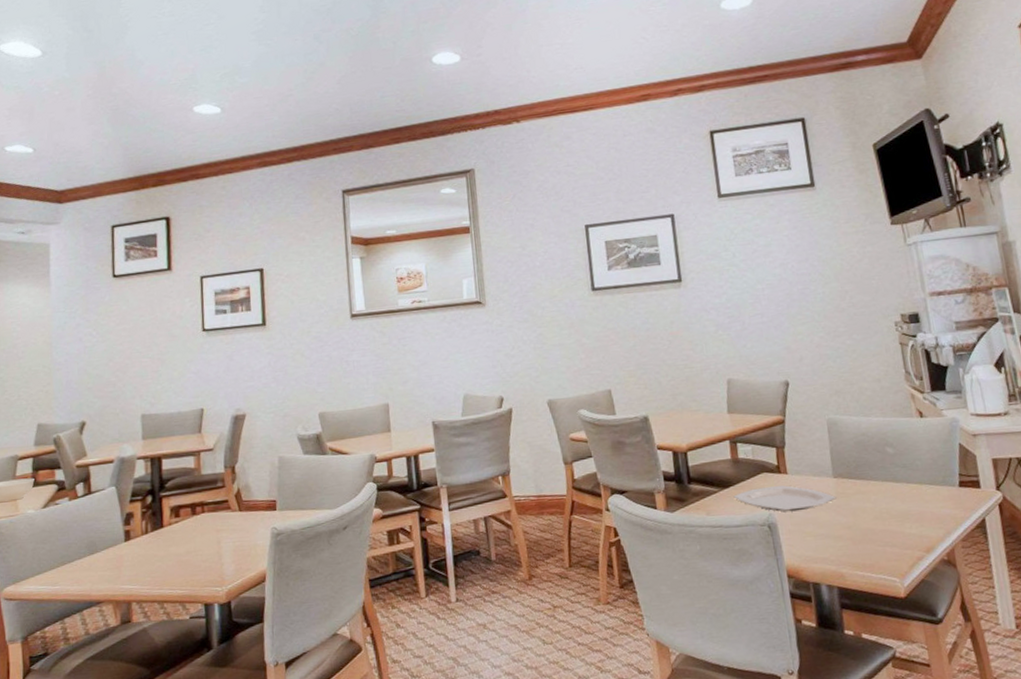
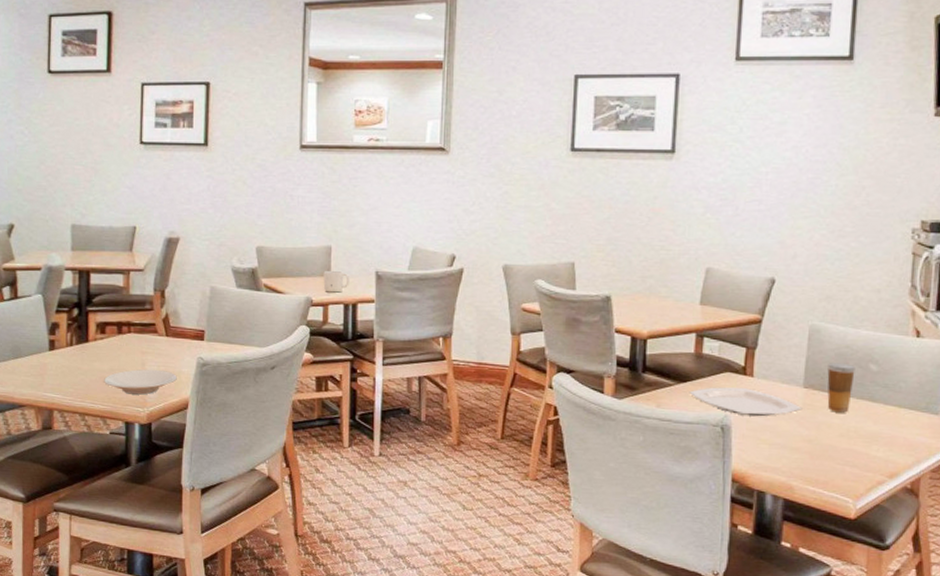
saucer: none [180,545,253,575] -> present [103,369,177,395]
mug: none [383,425,409,448] -> present [323,270,349,293]
beverage cup: none [850,450,878,497] -> present [827,363,855,413]

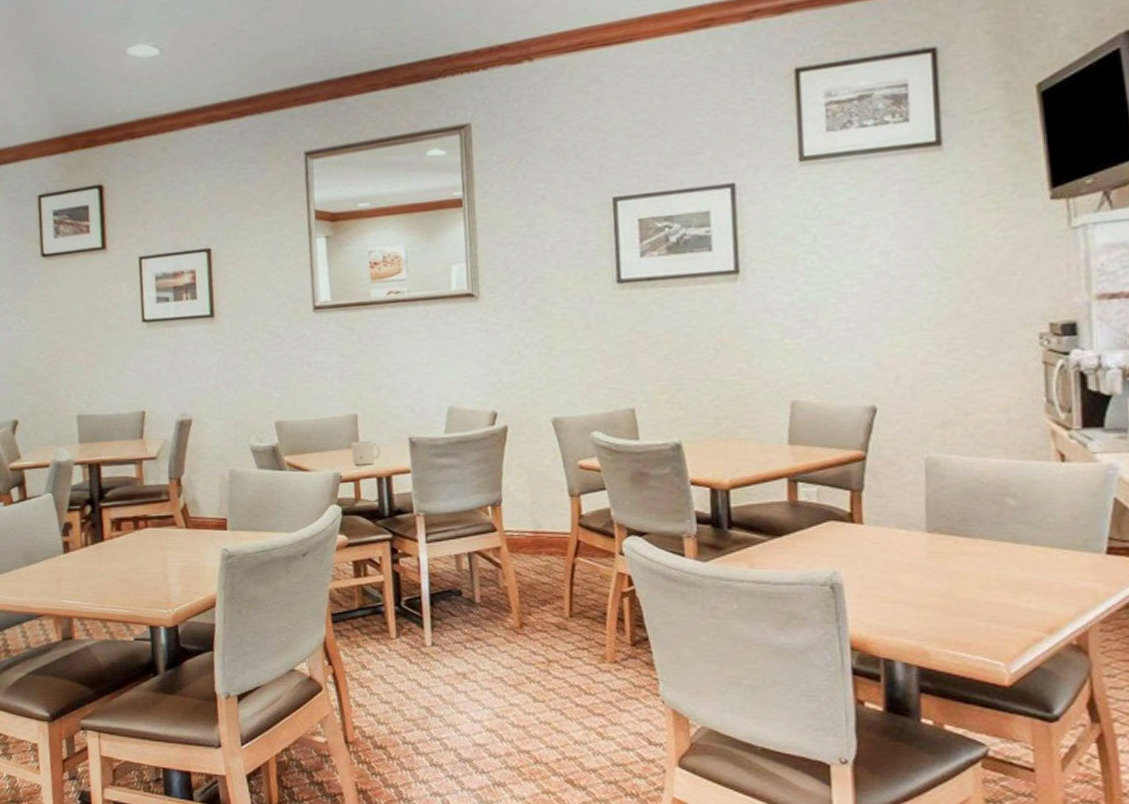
saucer: present [103,369,177,395] -> none [122,565,201,595]
plate: present [689,387,802,417] -> none [786,538,928,571]
beverage cup: present [827,363,855,413] -> none [953,500,989,559]

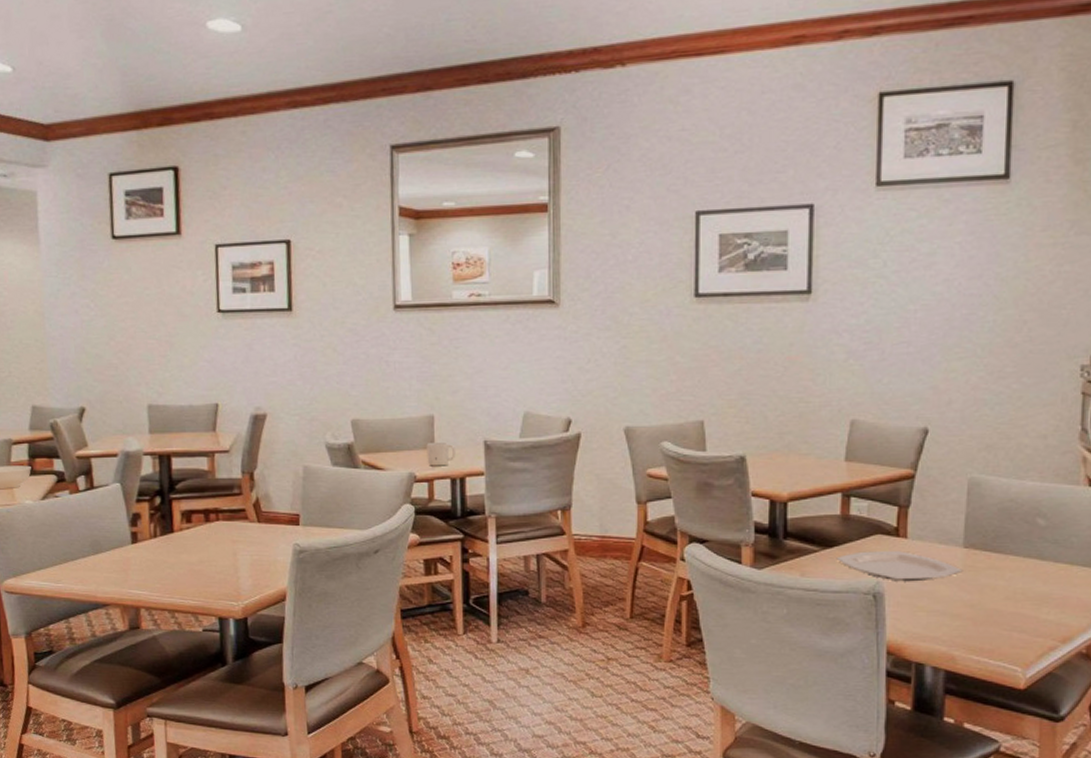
plate: none [786,538,928,571] -> present [836,551,963,582]

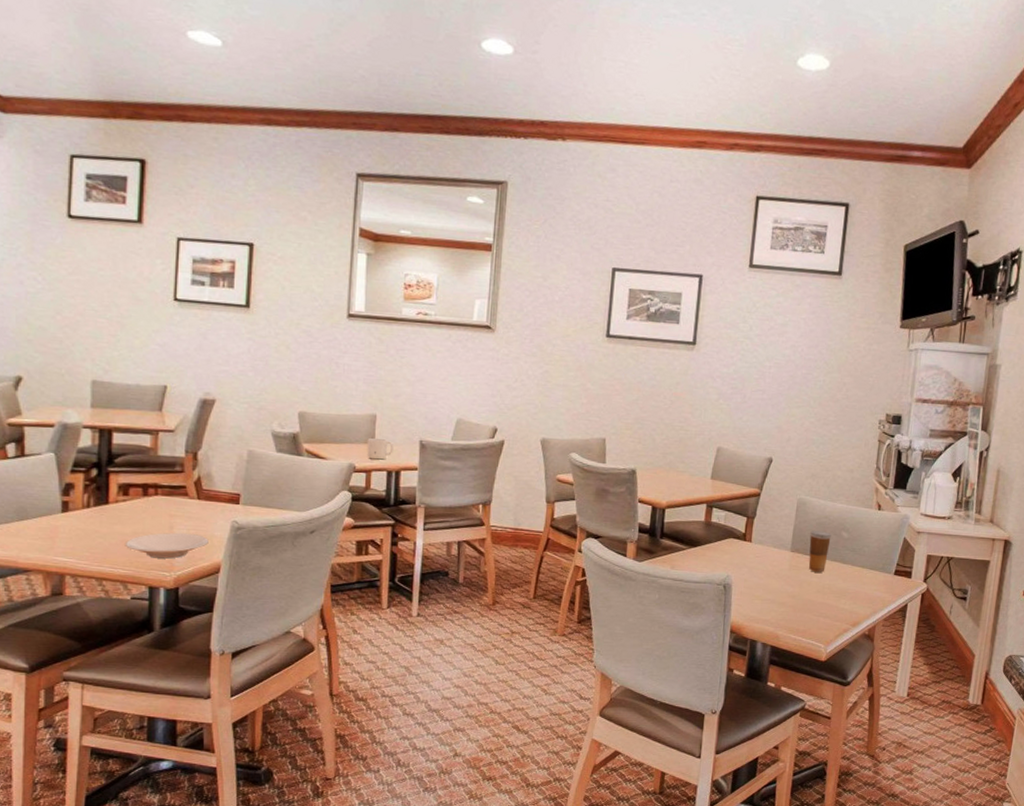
saucer: none [192,559,272,587] -> present [124,532,209,559]
plate: present [836,551,963,582] -> none [698,551,789,577]
beverage cup: none [989,519,1021,573] -> present [808,530,831,573]

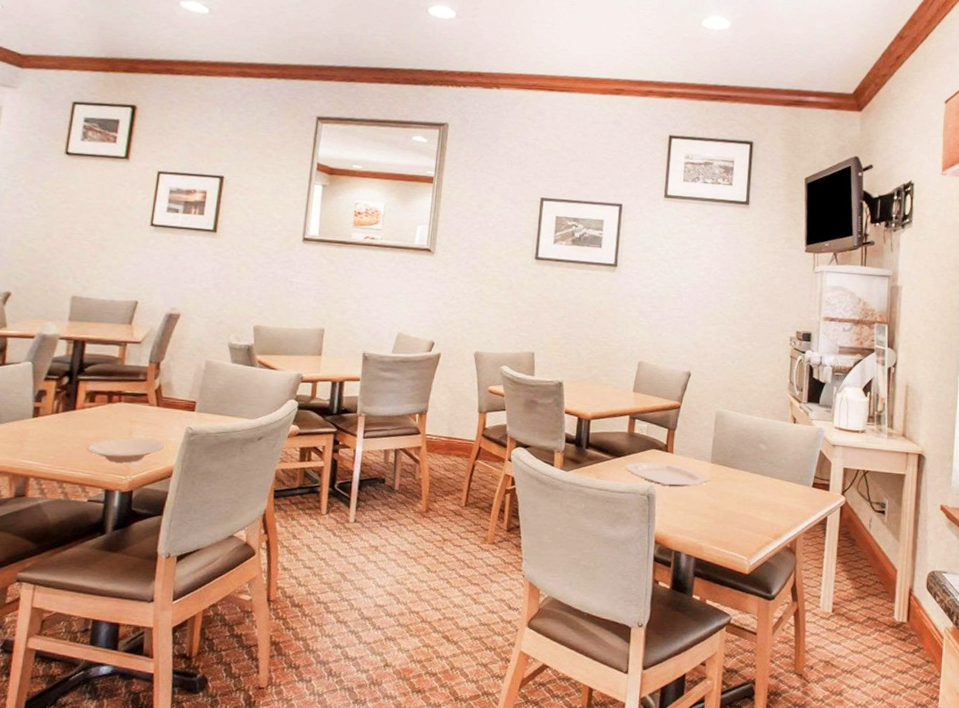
mug: present [367,438,394,460] -> none [314,350,339,371]
plate: none [698,551,789,577] -> present [622,461,710,487]
beverage cup: present [808,530,831,573] -> none [729,442,750,484]

